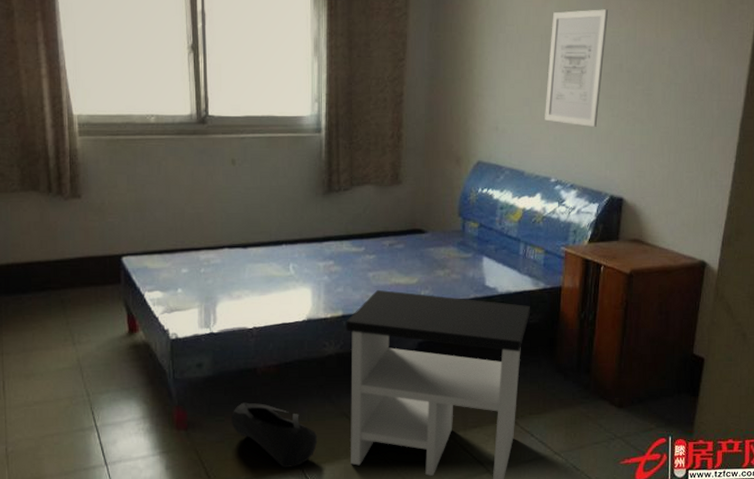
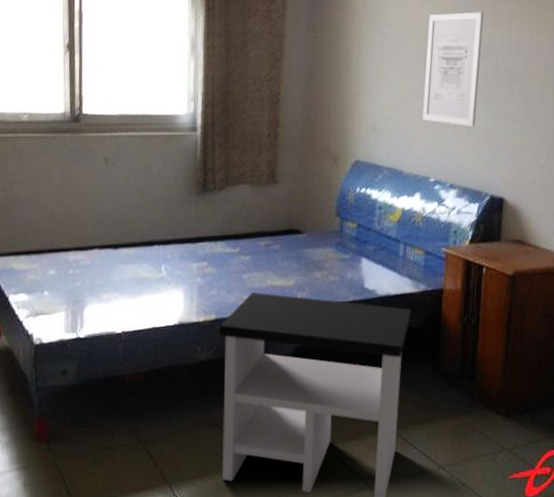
bag: present [231,402,318,468] -> none [96,412,188,484]

